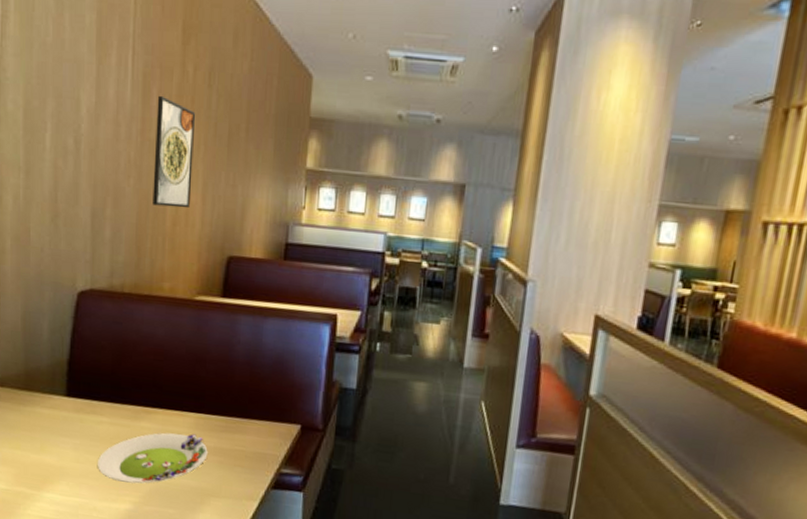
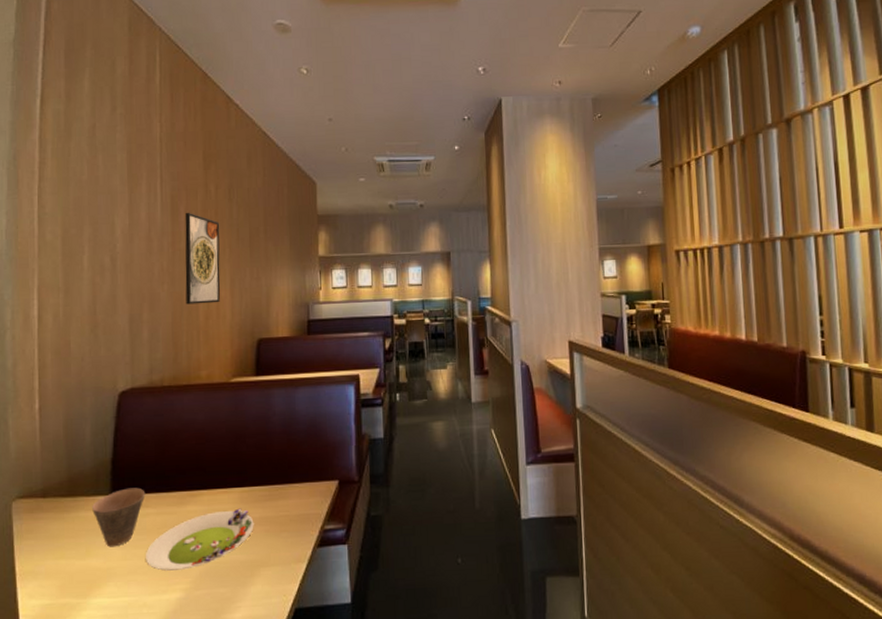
cup: none [48,392,100,448] -> present [92,487,146,547]

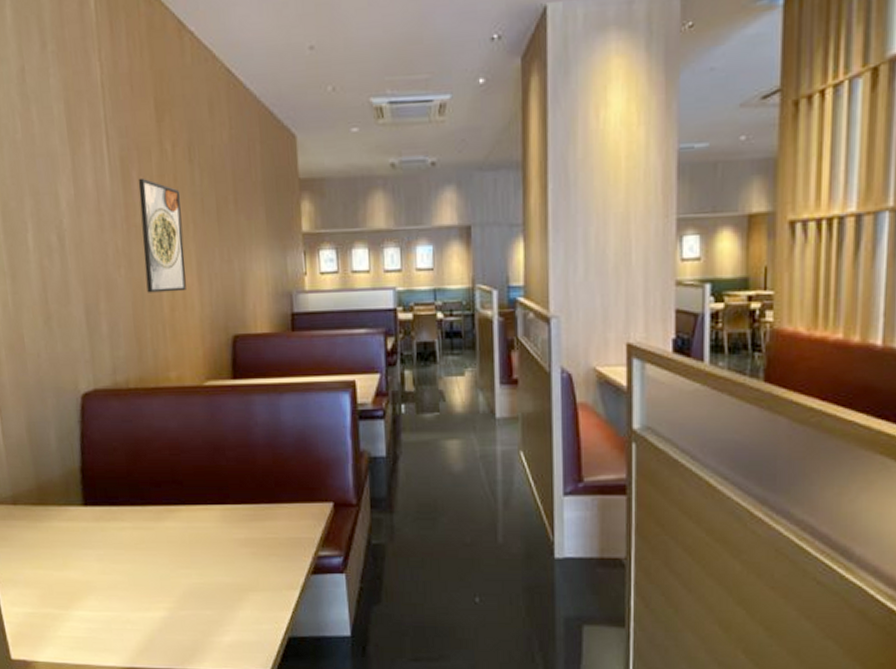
cup: present [92,487,146,547] -> none [65,499,120,560]
salad plate: present [145,508,254,571] -> none [124,527,240,588]

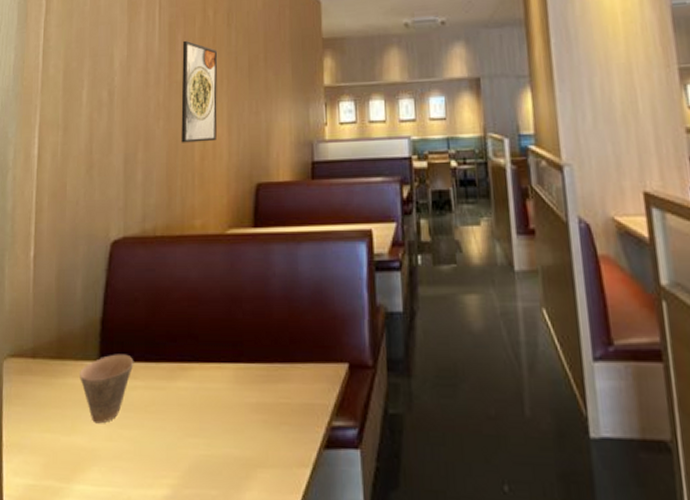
cup: none [65,499,120,560] -> present [80,354,134,424]

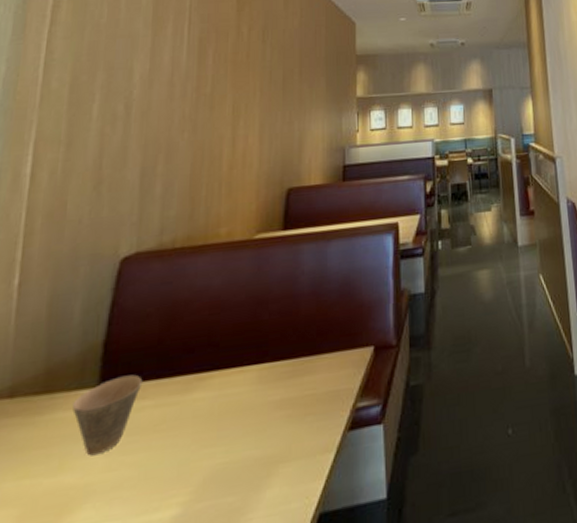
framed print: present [181,40,218,143] -> none [208,55,251,154]

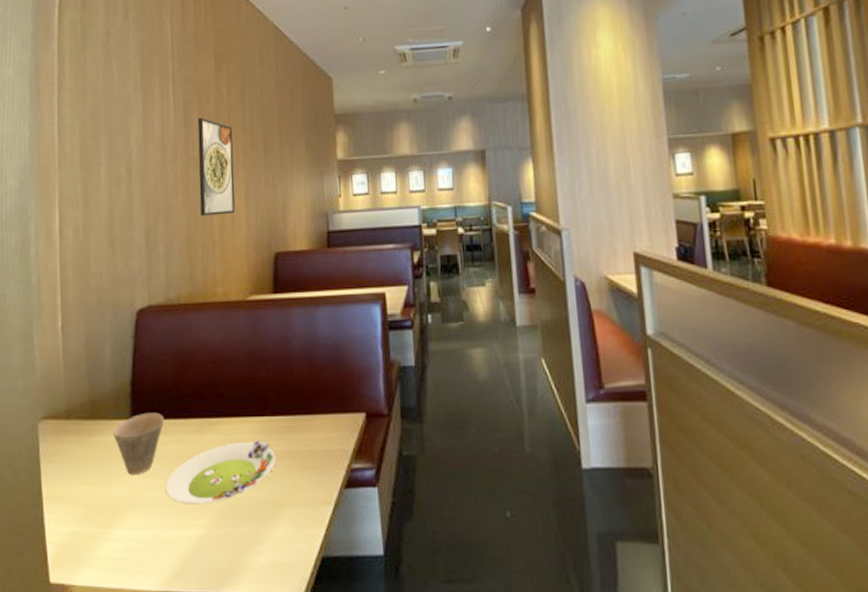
salad plate: none [135,390,274,481] -> present [165,440,276,505]
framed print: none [208,55,251,154] -> present [197,117,235,216]

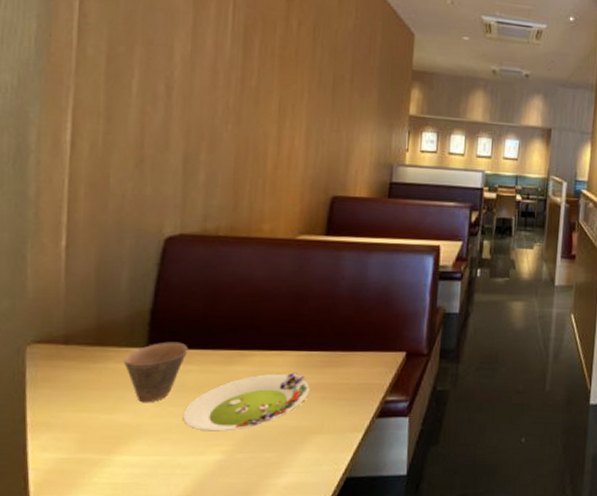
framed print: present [197,117,235,216] -> none [252,46,300,152]

